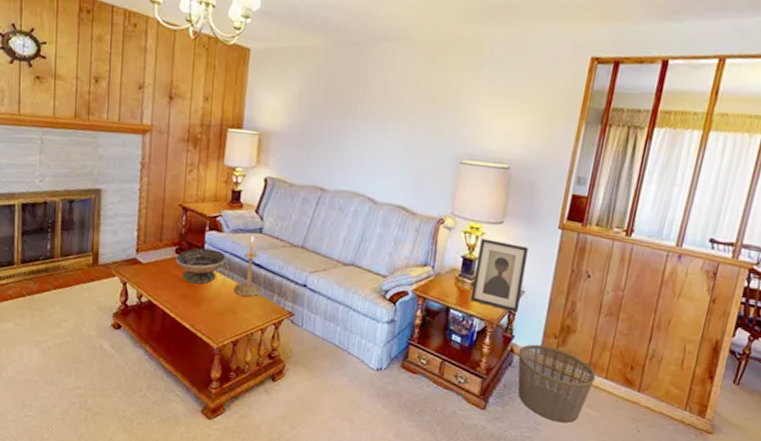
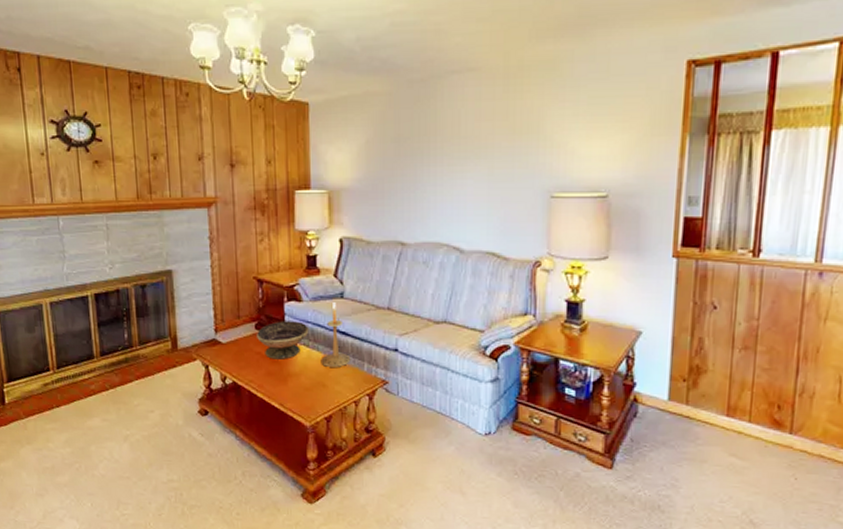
picture frame: present [470,238,529,312] -> none [581,278,641,356]
basket: present [517,344,596,423] -> none [642,390,737,477]

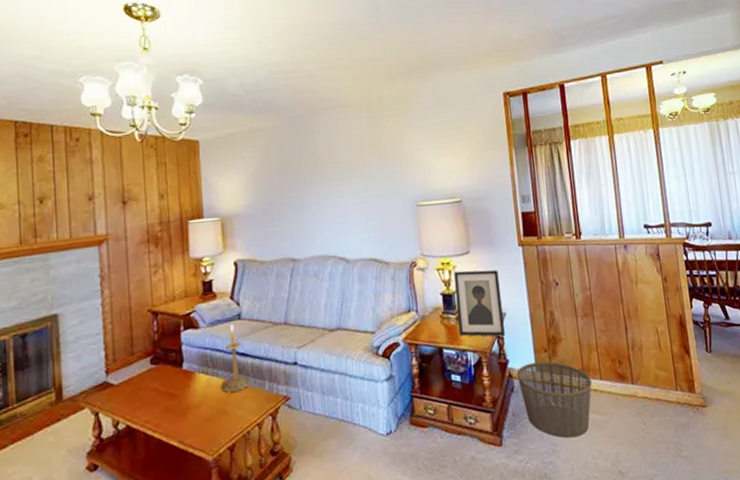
decorative bowl: present [257,321,309,360] -> none [152,349,208,394]
picture frame: none [581,278,641,356] -> present [454,270,505,337]
basket: none [642,390,737,477] -> present [516,361,592,438]

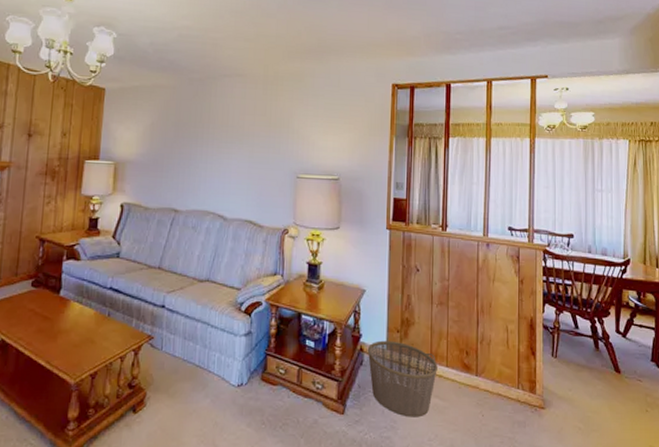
candlestick: present [221,324,252,393] -> none [92,261,121,323]
picture frame: present [454,270,505,337] -> none [319,244,364,311]

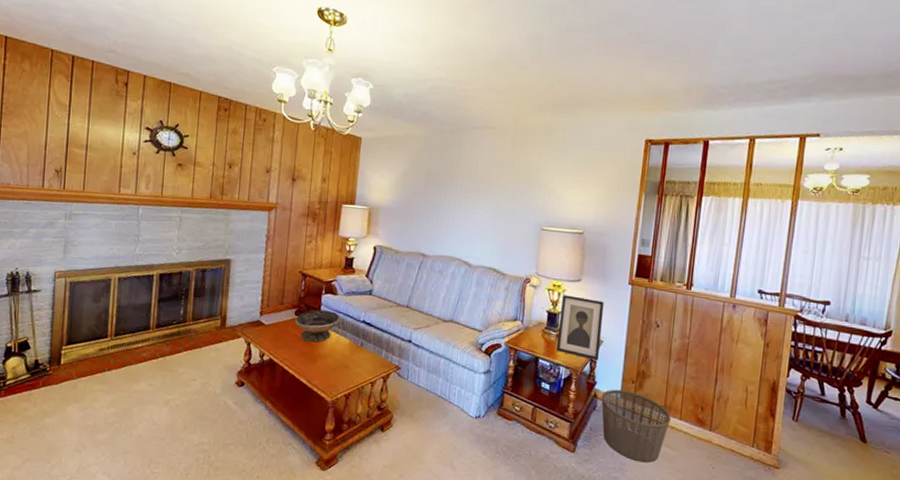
decorative bowl: none [32,278,84,316] -> present [295,310,340,343]
picture frame: none [319,244,364,311] -> present [556,295,604,360]

